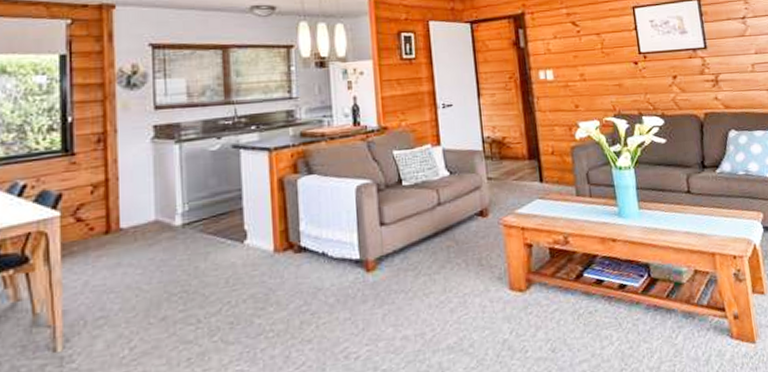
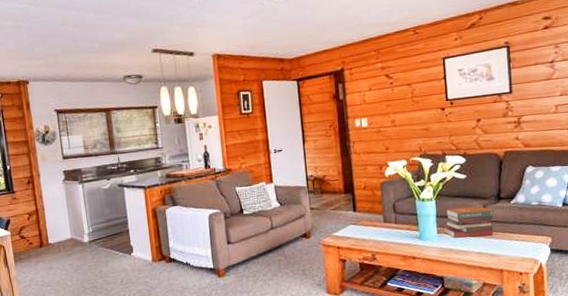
books: none [646,176,701,215] -> present [444,206,495,239]

